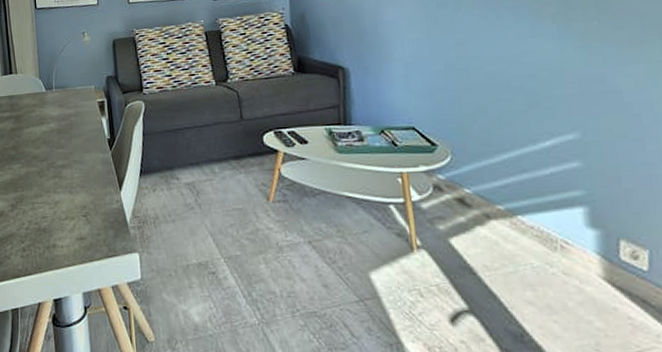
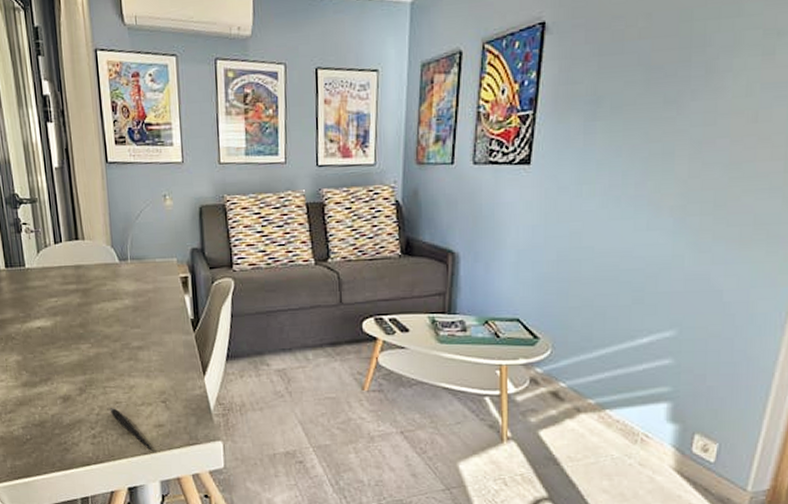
pen: none [37,222,74,263] -> present [109,408,151,451]

